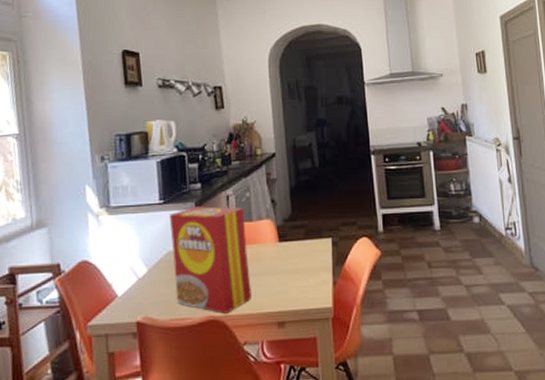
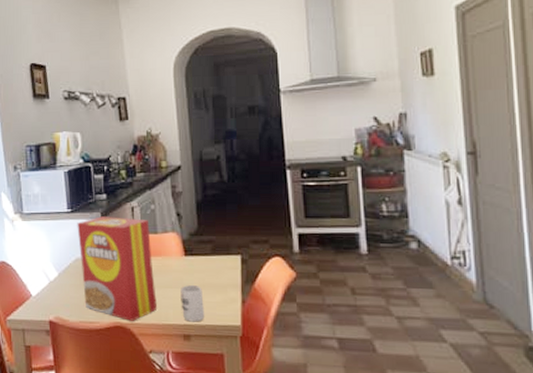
cup: none [275,271,299,308] -> present [181,285,205,322]

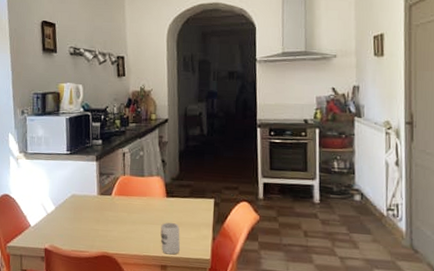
cereal box: present [77,216,158,321] -> none [74,159,140,252]

